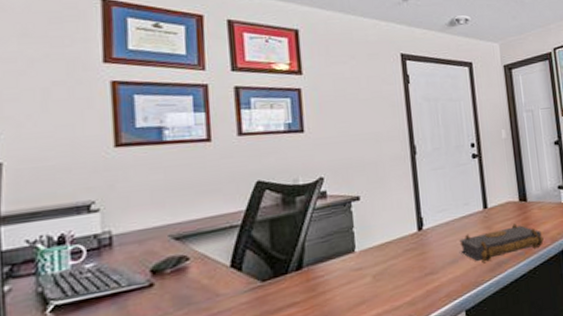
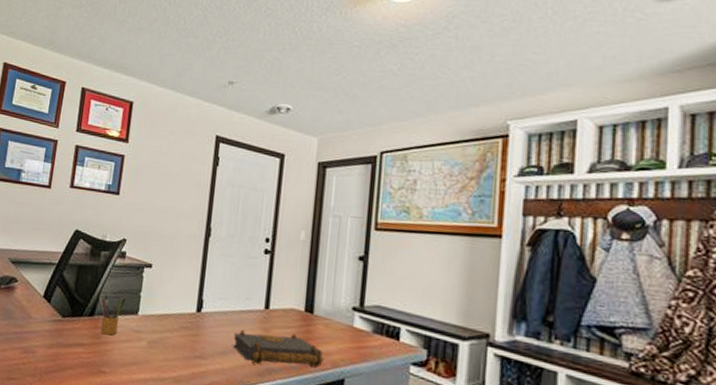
pencil box: none [303,236,338,285] -> present [98,292,126,335]

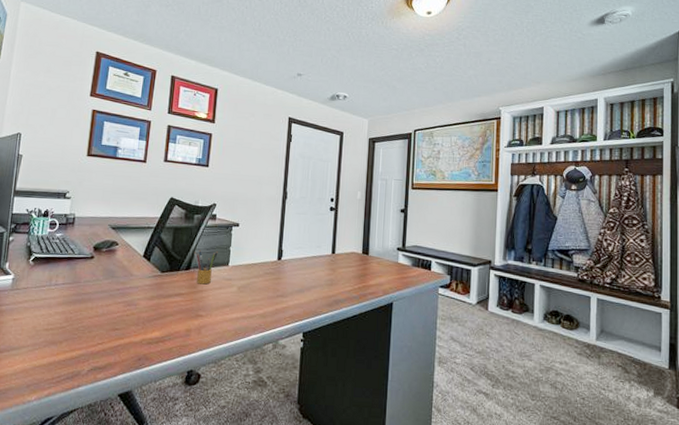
book: present [232,329,324,368] -> none [307,271,377,298]

